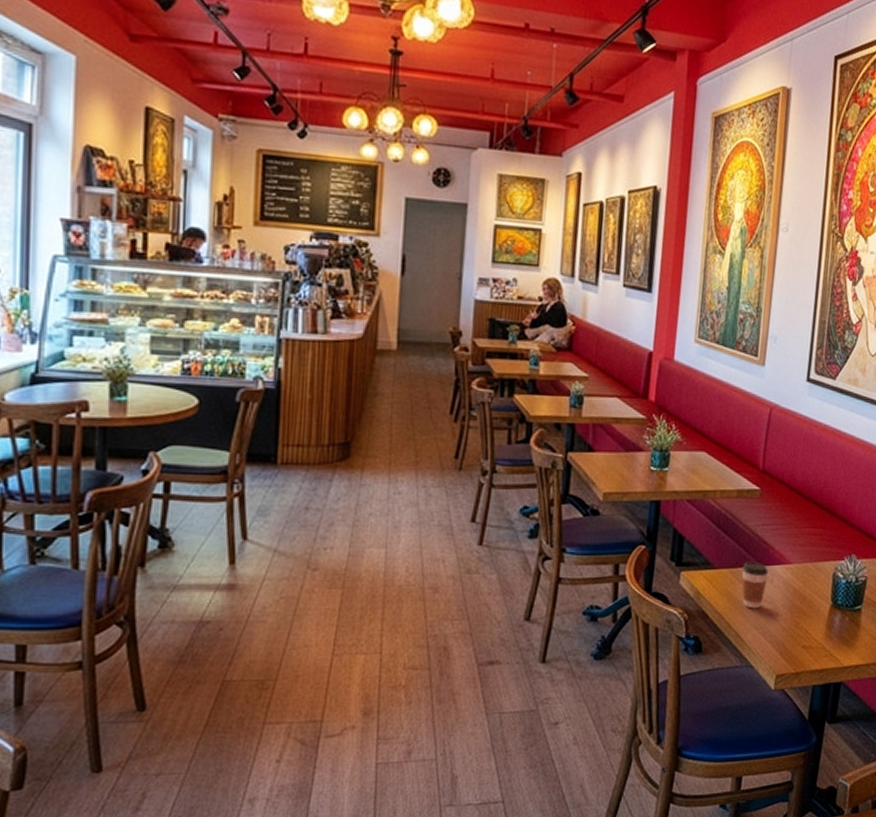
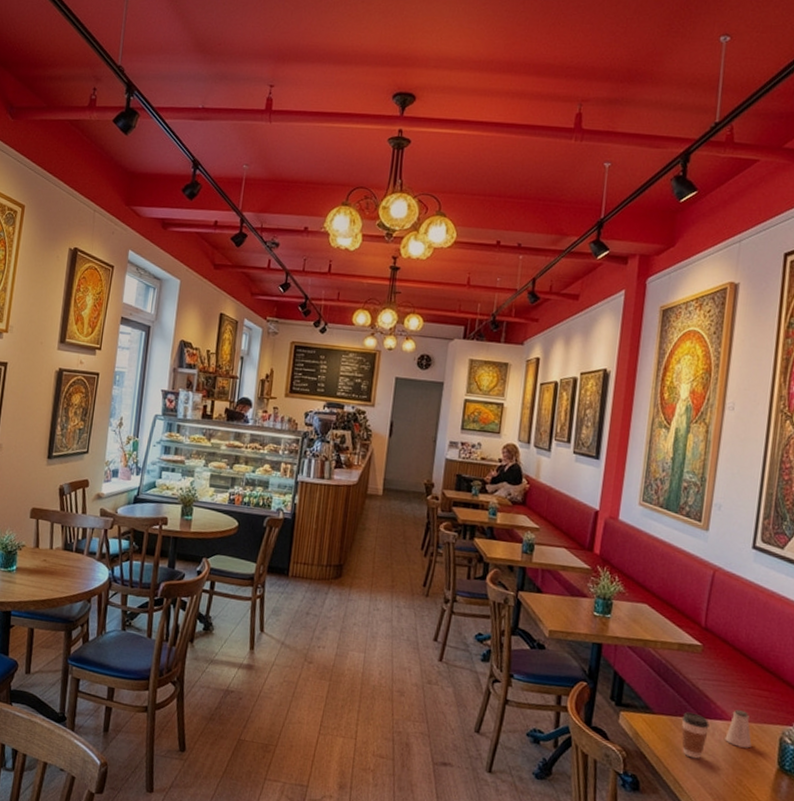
saltshaker: none [783,552,808,589] -> present [725,710,752,748]

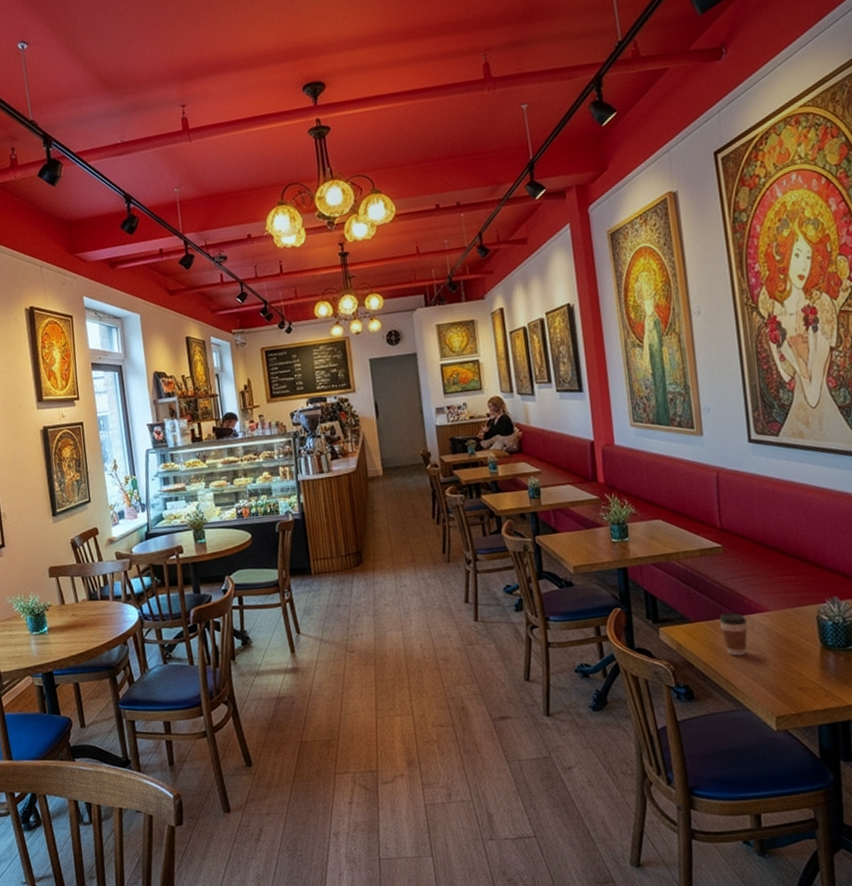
saltshaker: present [725,710,752,748] -> none [764,599,791,635]

